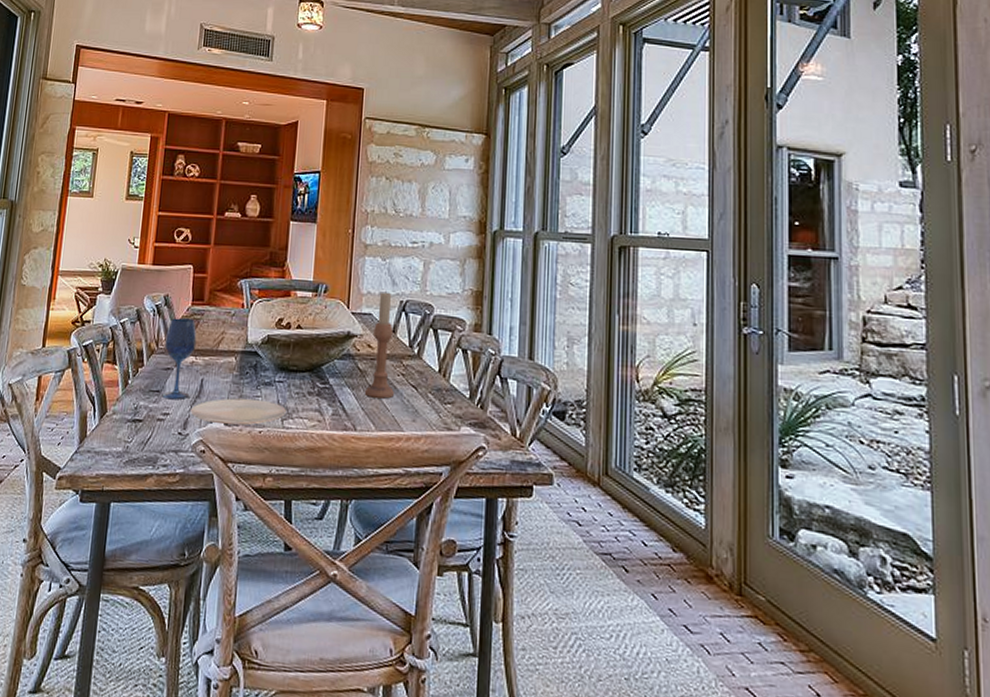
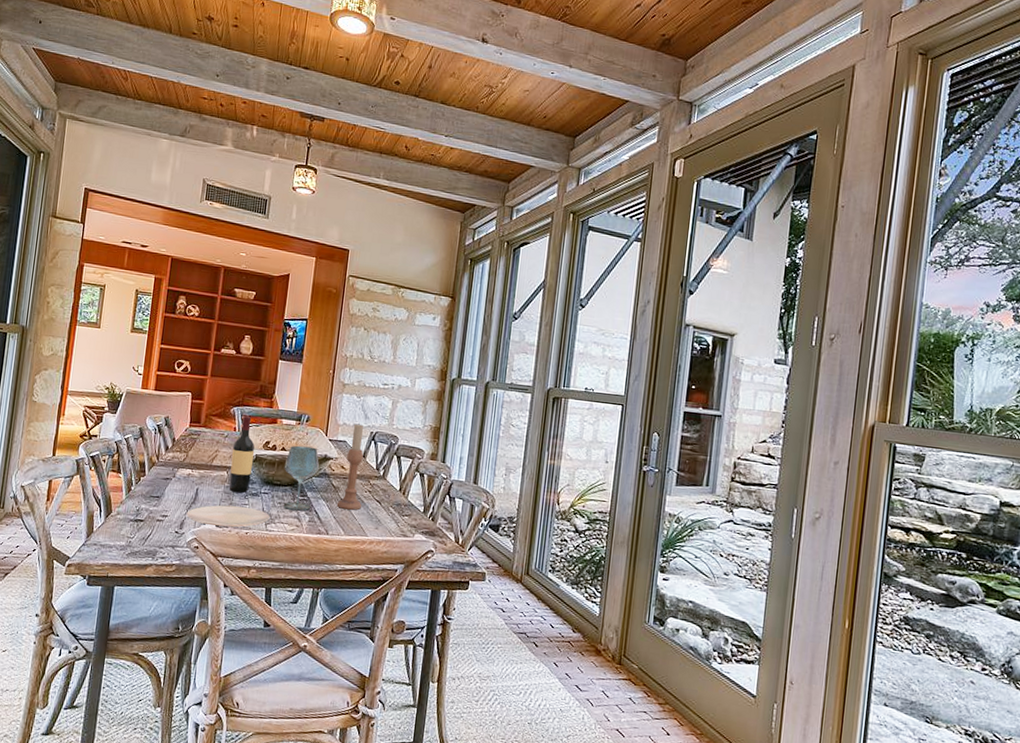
wineglass: present [162,318,197,400] -> none [161,436,194,505]
wine bottle: none [238,288,267,383] -> present [229,415,255,493]
wine glass: none [300,321,342,402] -> present [283,445,320,511]

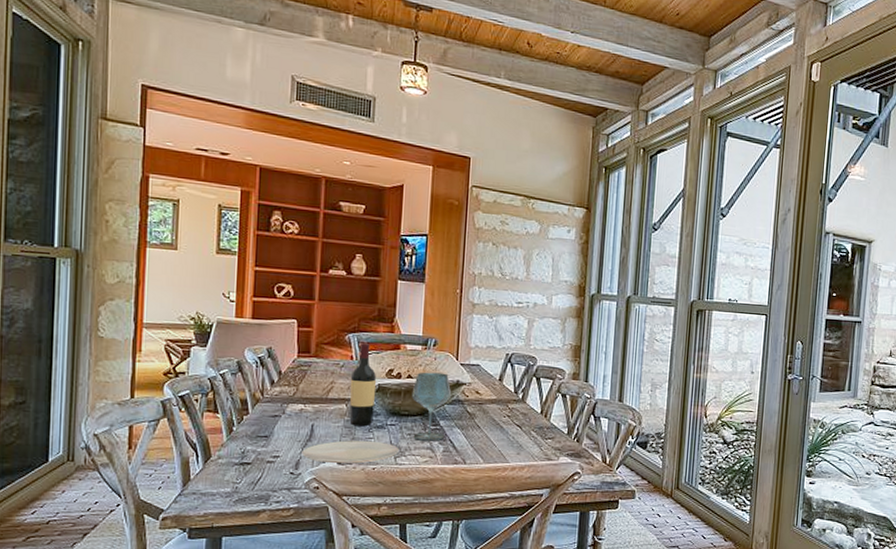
candlestick: present [336,424,364,510] -> none [473,346,500,437]

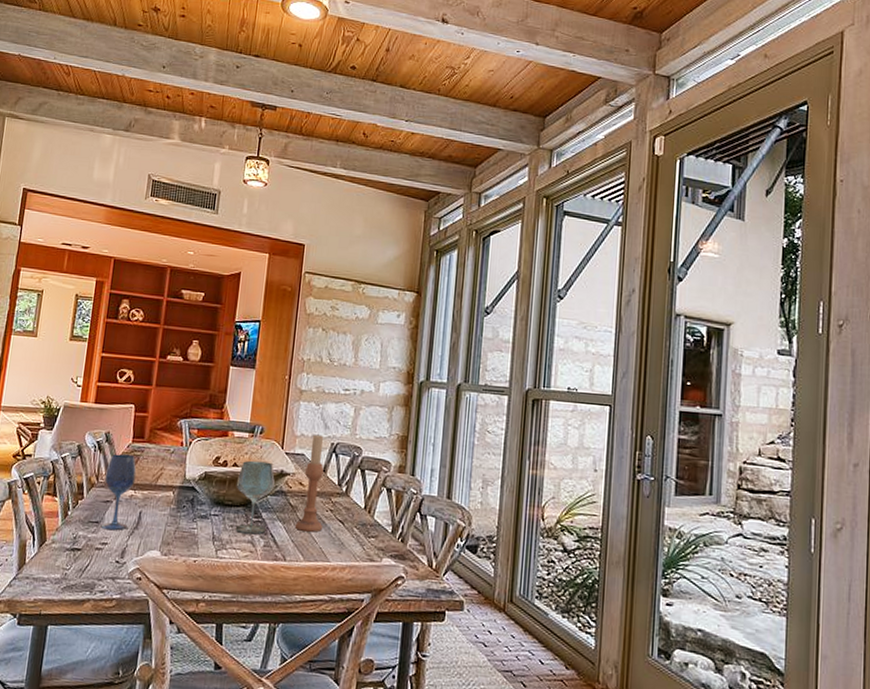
wineglass: none [270,369,305,444] -> present [100,454,137,531]
plate: present [301,440,399,464] -> none [128,529,220,555]
wine bottle: present [349,342,377,427] -> none [175,428,204,516]
candlestick: none [473,346,500,437] -> present [294,434,324,532]

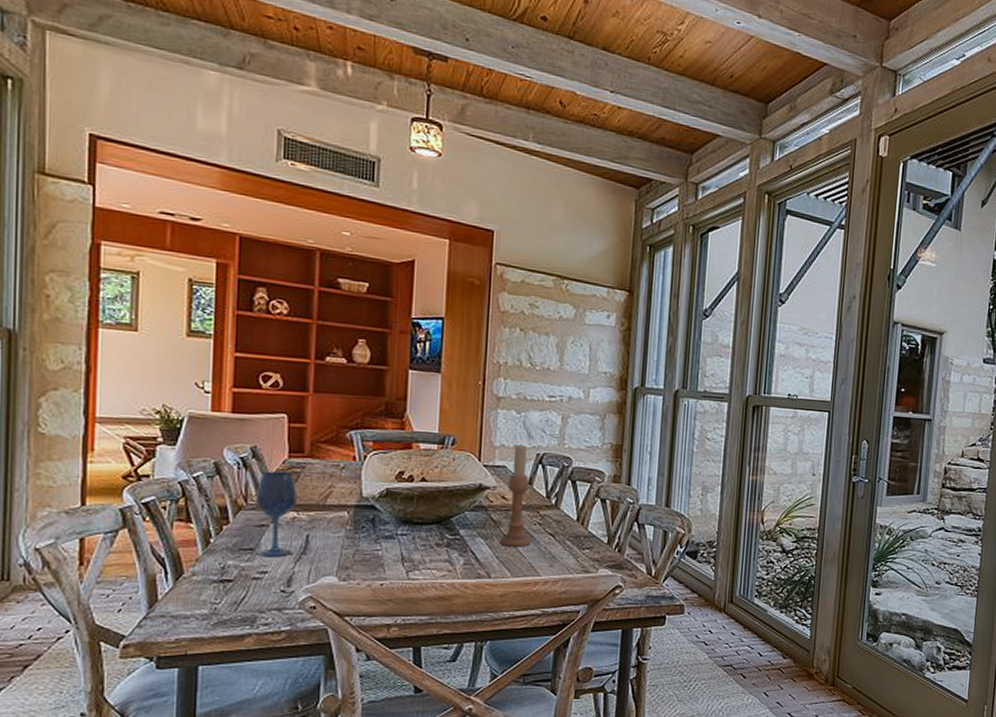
wine glass: present [235,460,276,535] -> none [426,474,474,553]

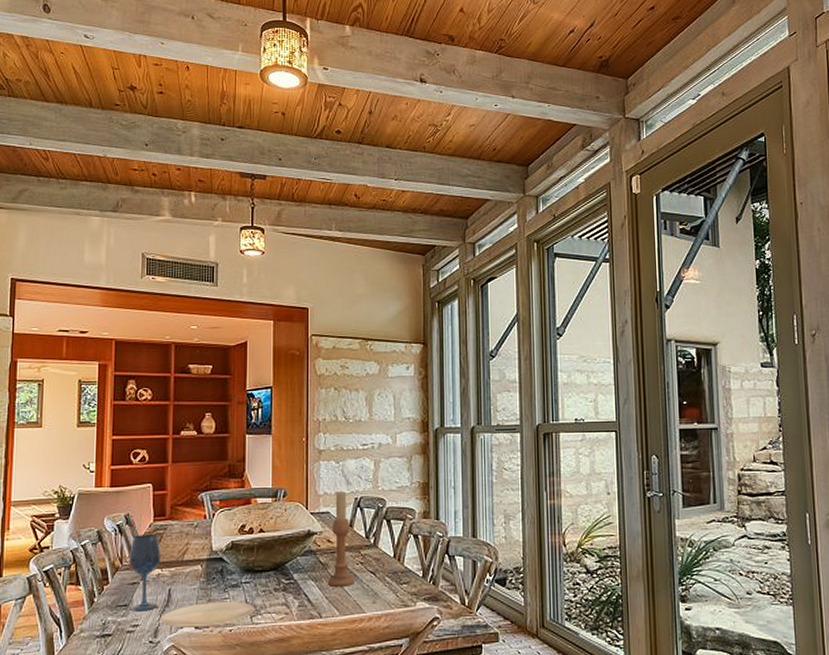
plate: none [294,552,411,580] -> present [160,601,254,629]

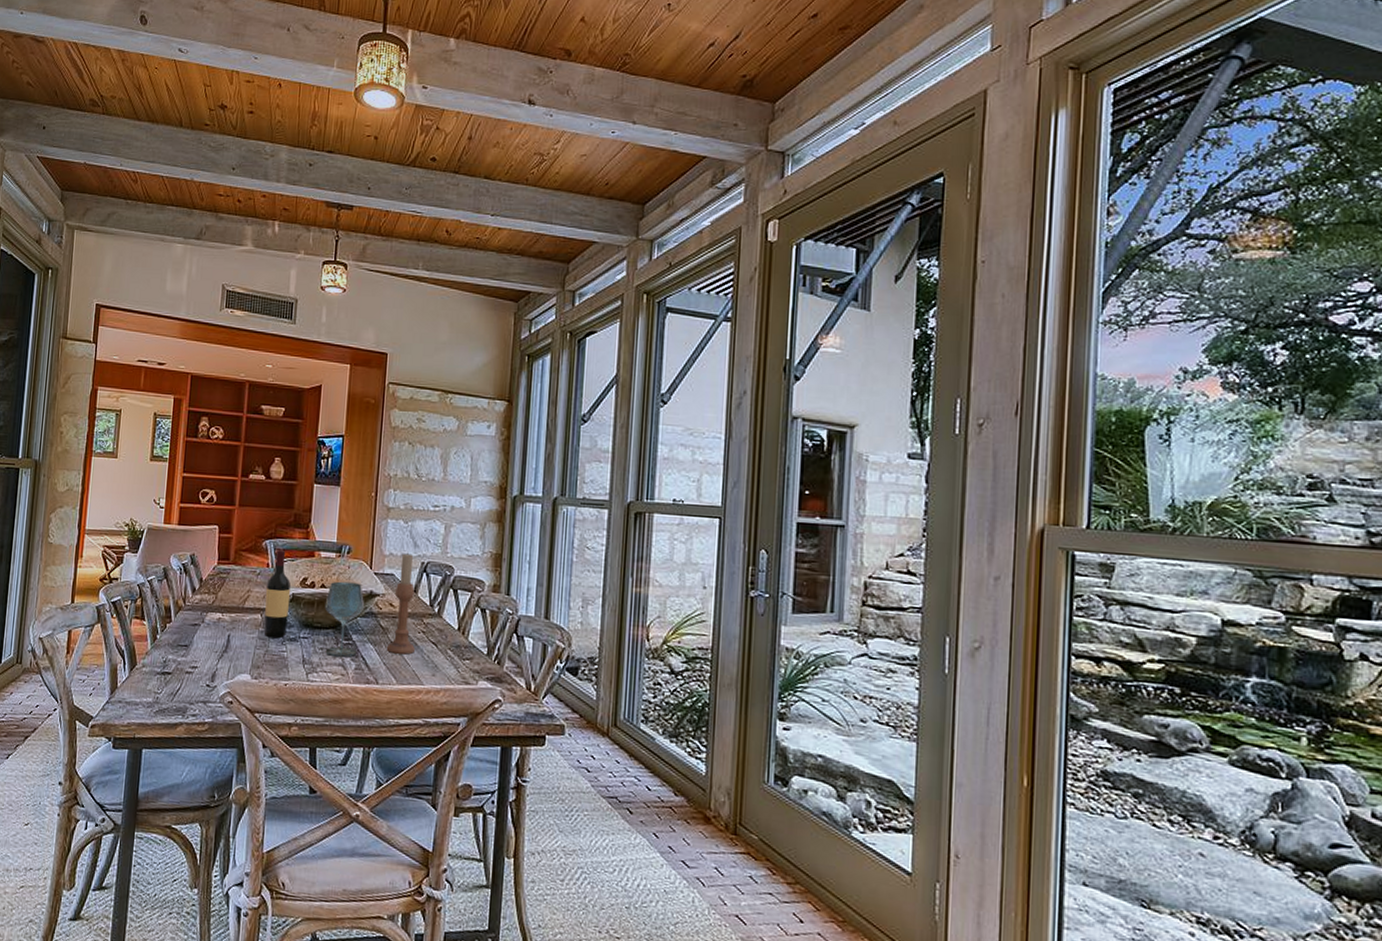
wineglass: present [129,534,161,612] -> none [190,576,223,655]
plate: present [160,601,254,629] -> none [218,653,311,679]
wine bottle: none [204,500,230,587] -> present [264,549,292,639]
wine glass: none [264,524,304,597] -> present [324,581,365,658]

